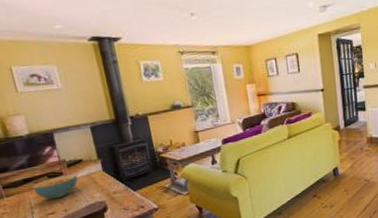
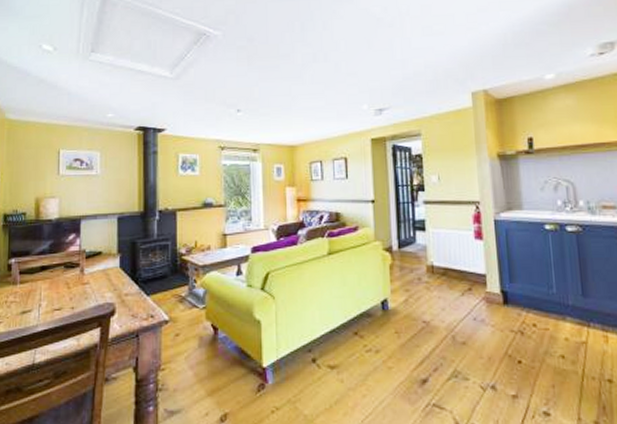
cereal bowl: present [32,174,78,199] -> none [47,267,93,293]

